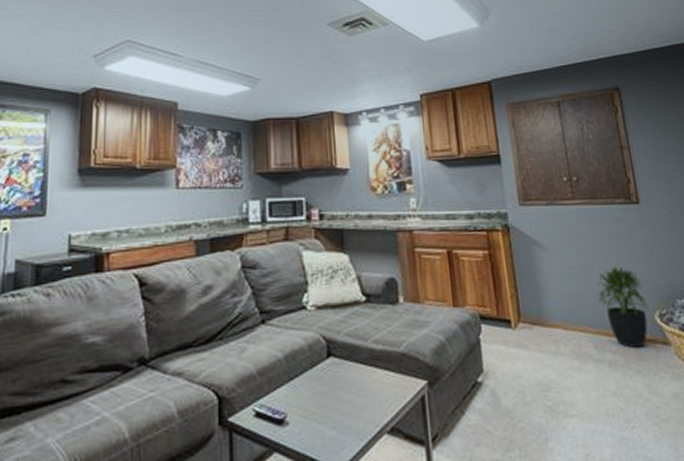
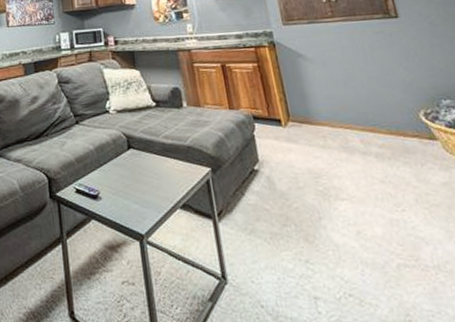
potted plant: present [597,266,649,348] -> none [360,72,413,142]

